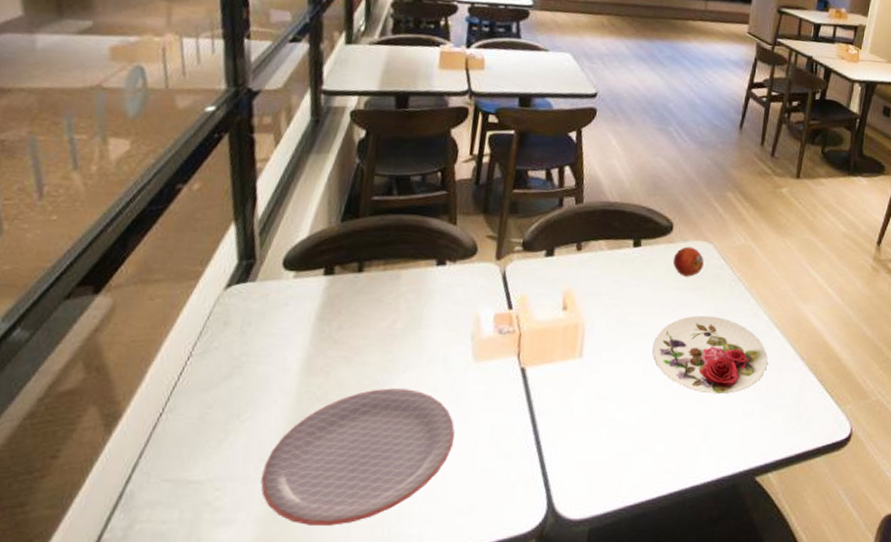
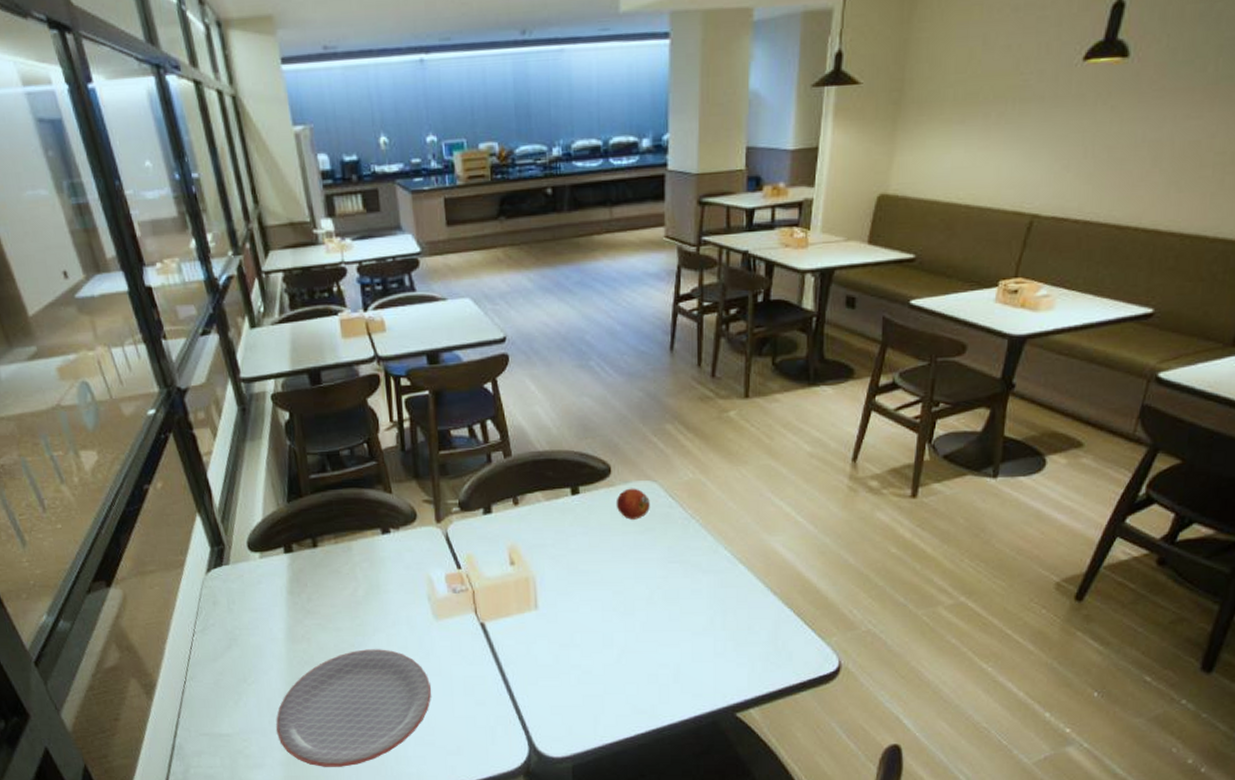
plate: present [652,315,768,395] -> none [608,557,735,636]

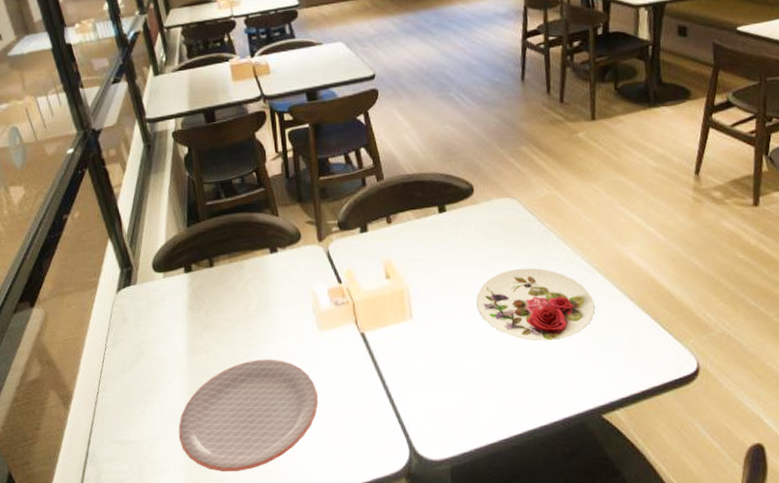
plate: none [608,557,735,636] -> present [476,268,595,341]
fruit: present [616,488,650,520] -> none [479,205,511,234]

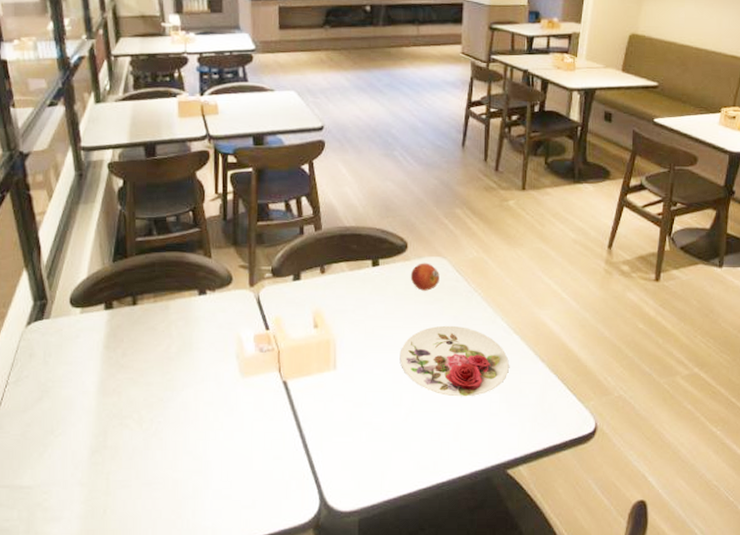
plate: present [178,359,318,471] -> none [78,404,232,520]
fruit: none [479,205,511,234] -> present [410,263,440,291]

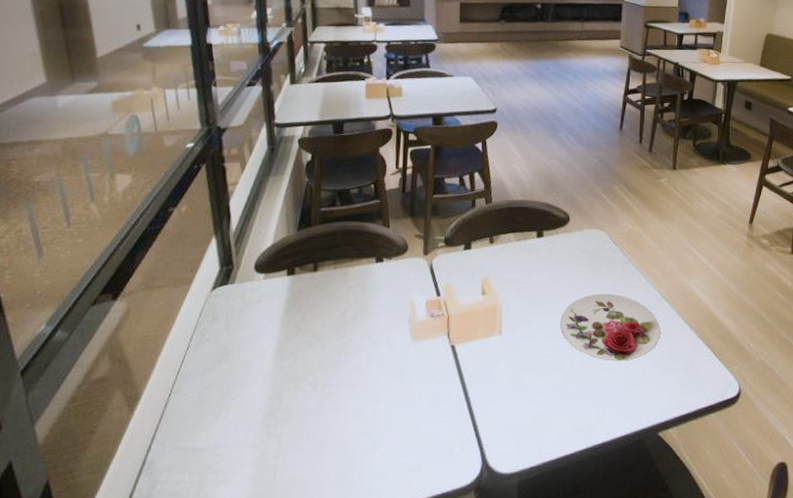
fruit: present [410,263,440,291] -> none [571,234,598,261]

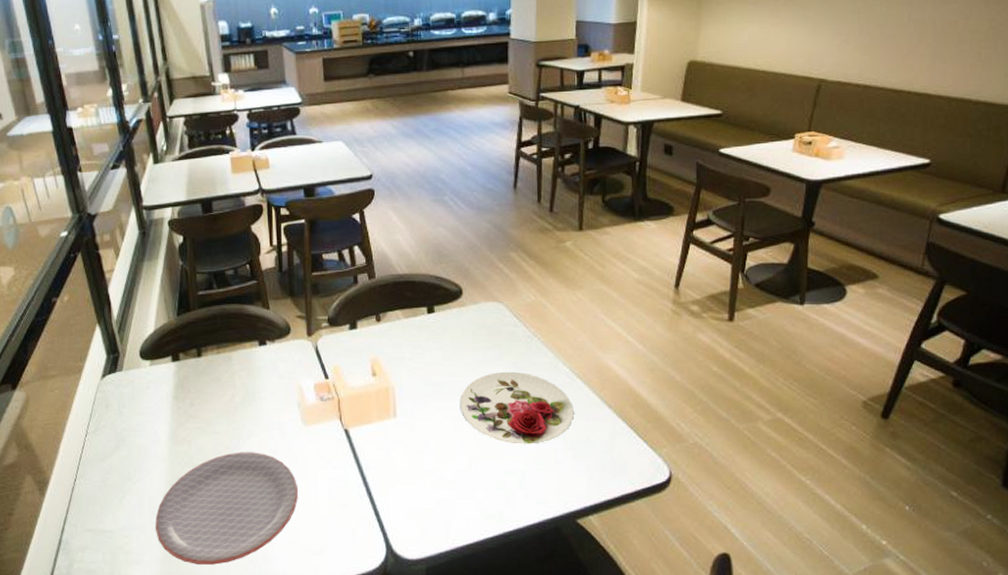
plate: none [250,367,401,483] -> present [155,452,298,565]

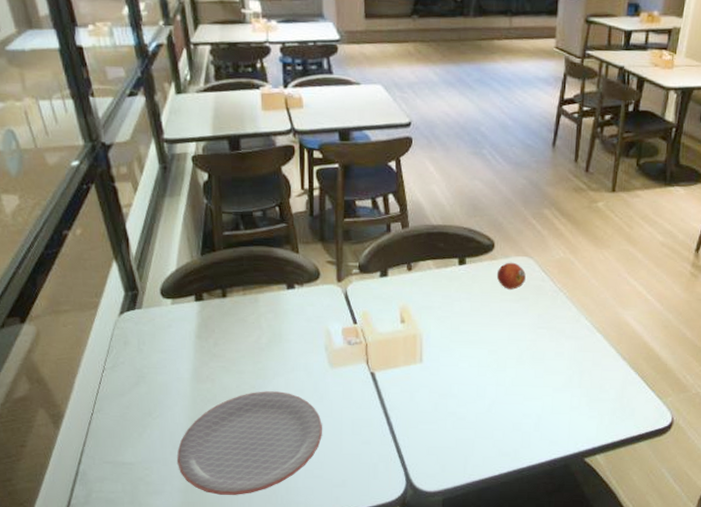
plate: present [459,371,574,444] -> none [484,323,591,391]
fruit: none [466,308,497,337] -> present [496,262,526,290]

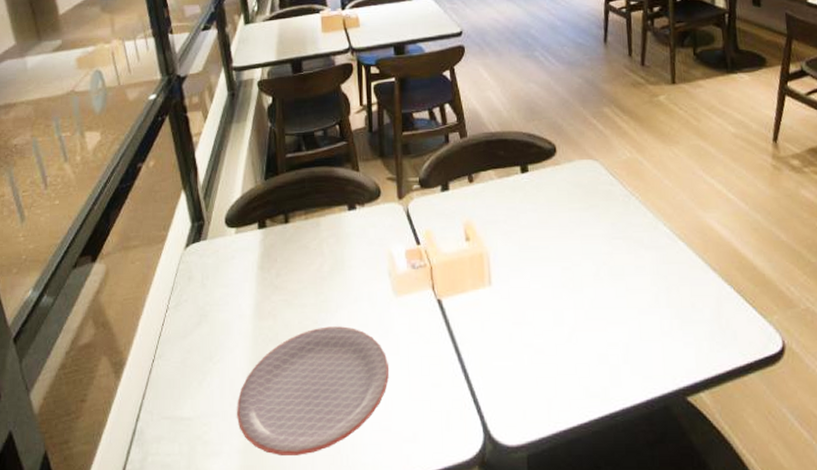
fruit: present [496,262,526,290] -> none [561,166,593,197]

